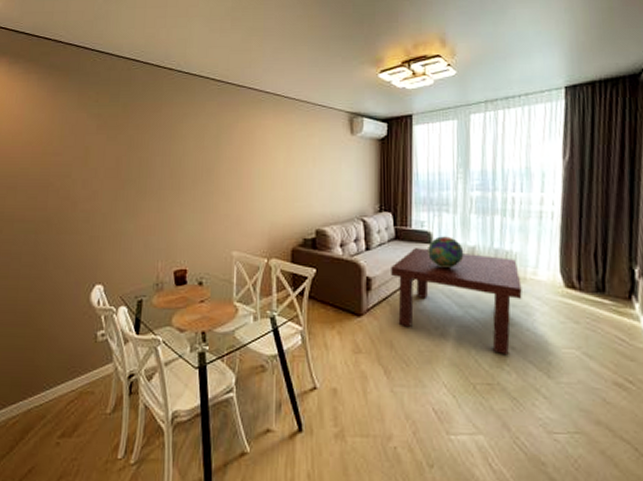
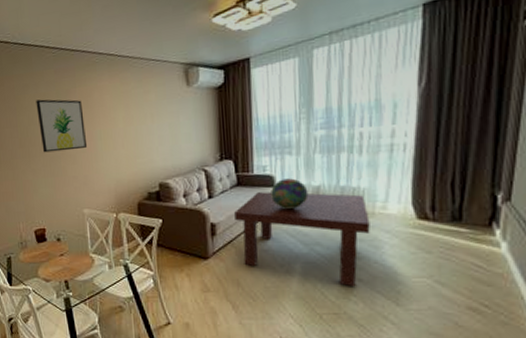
wall art: none [193,130,244,187] -> present [36,99,88,153]

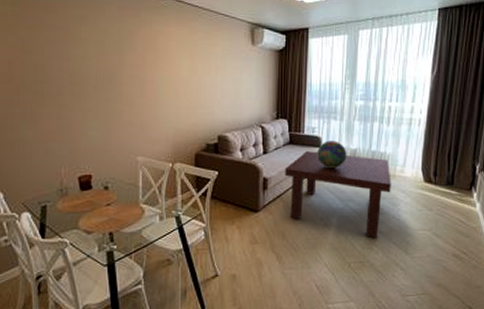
wall art: present [36,99,88,153] -> none [93,34,148,93]

